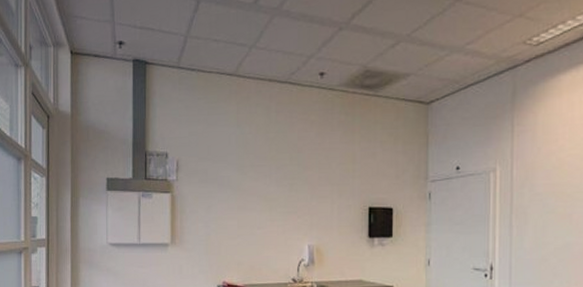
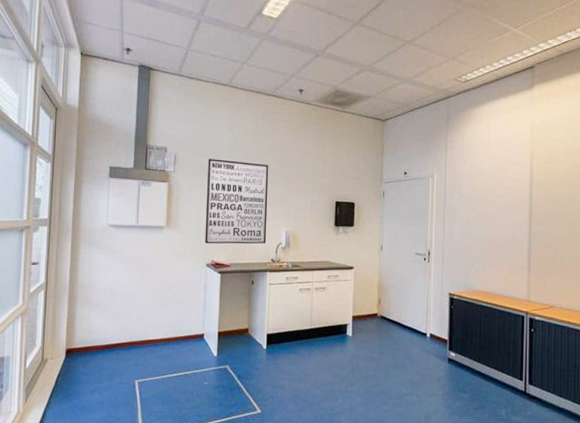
wall art: none [214,163,286,263] -> present [204,159,269,244]

